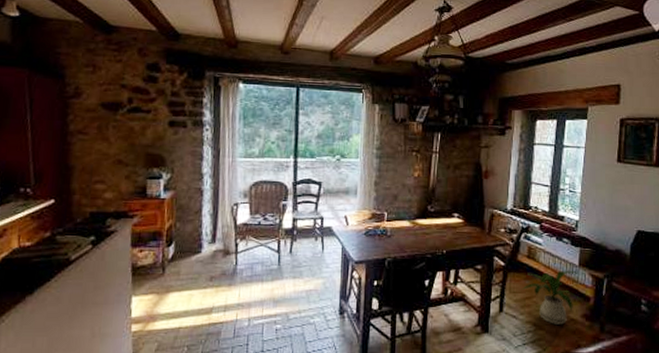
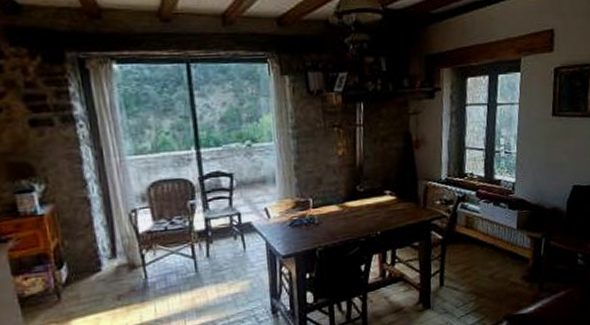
house plant: present [522,270,584,325] -> none [462,234,524,291]

